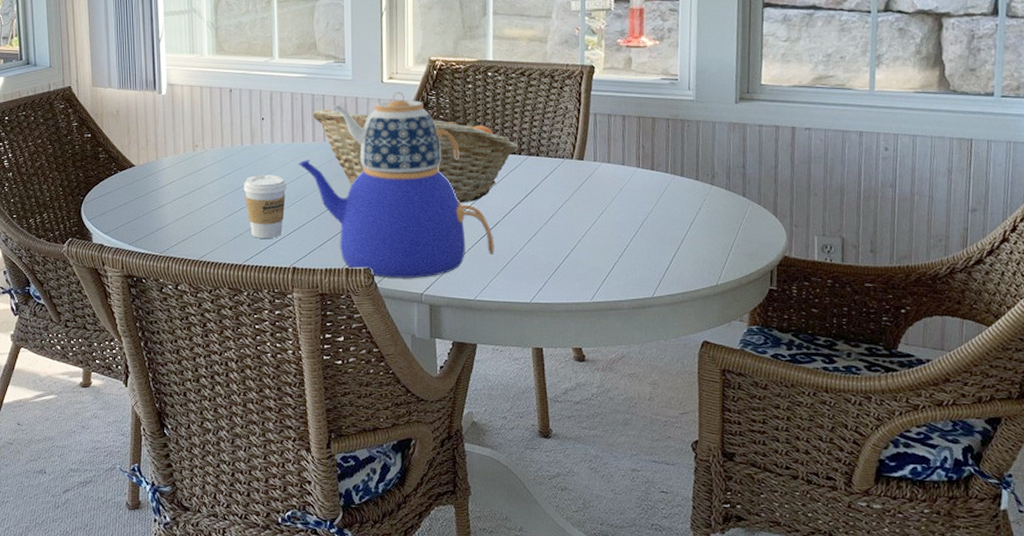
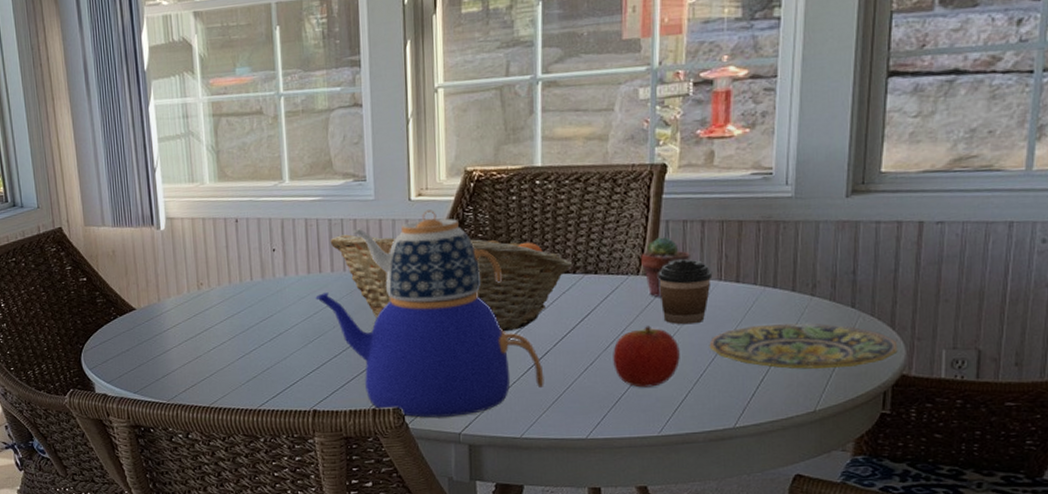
coffee cup: present [243,174,287,238] -> none [255,311,303,381]
apple: none [552,204,607,258] -> present [613,326,680,388]
potted succulent: none [574,127,614,180] -> present [641,236,690,298]
coffee cup: none [589,148,633,205] -> present [658,259,713,325]
plate: none [631,207,781,248] -> present [709,323,898,369]

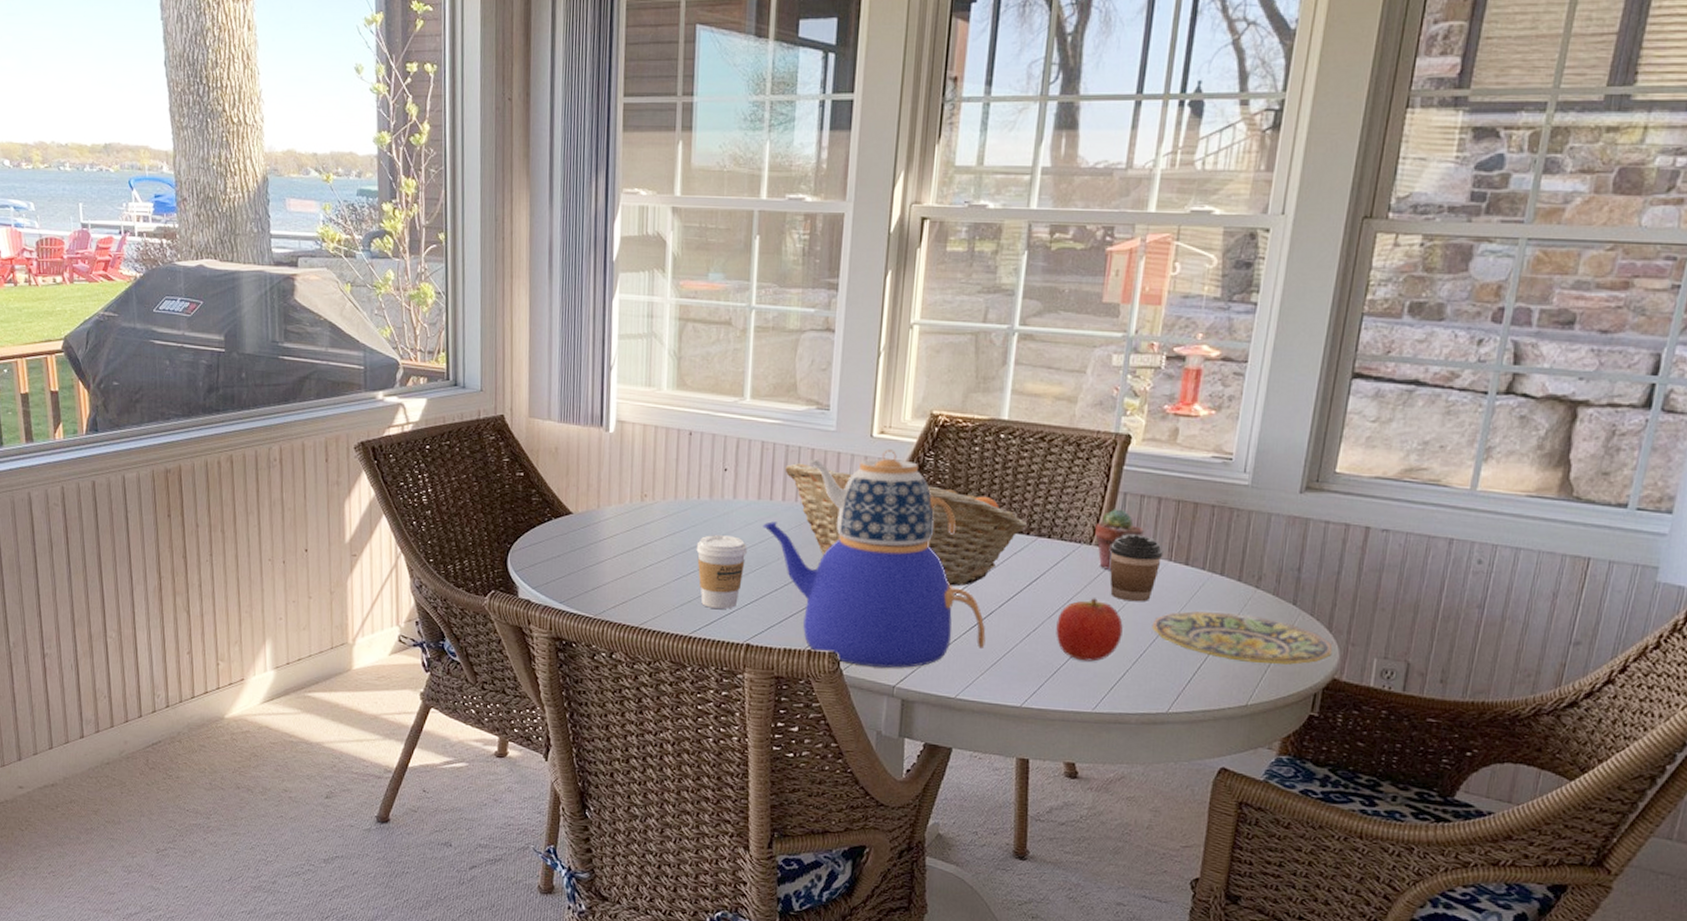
coffee cup: none [255,311,303,381] -> present [696,534,747,609]

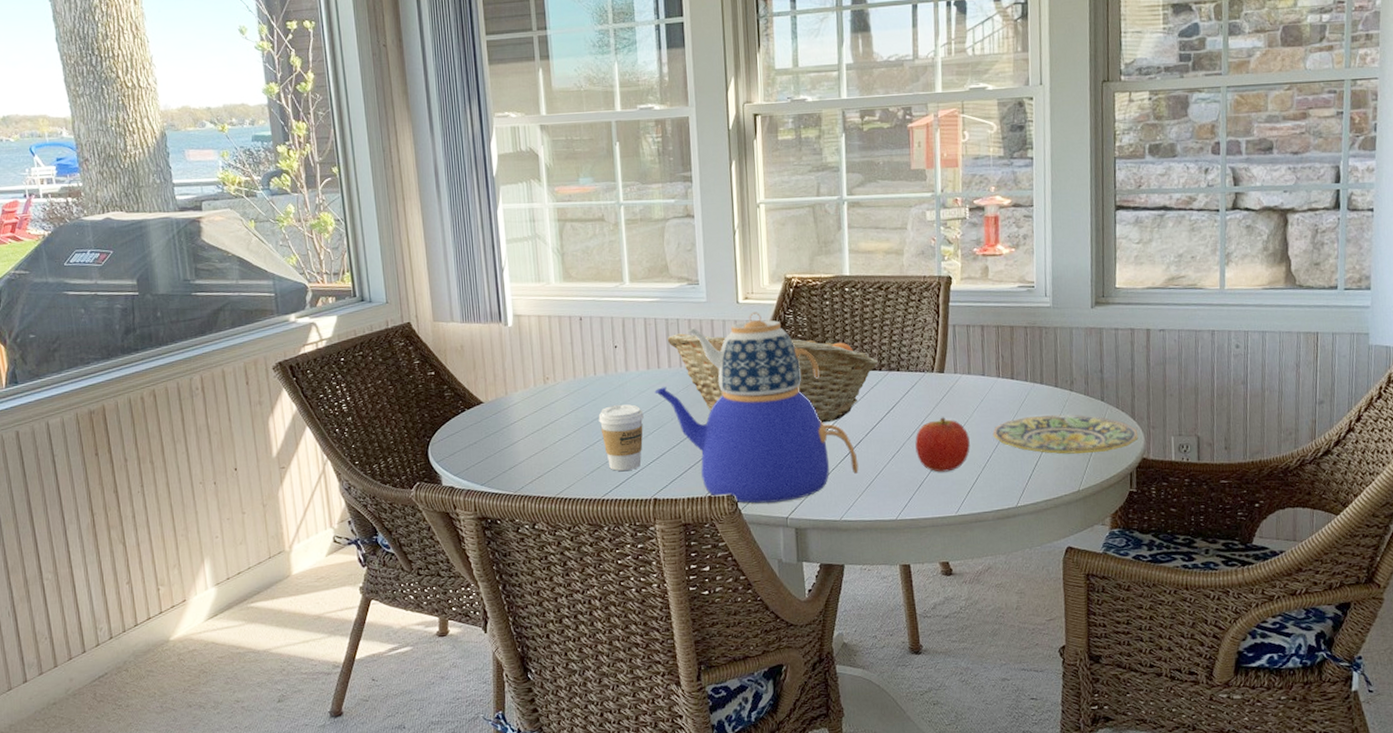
potted succulent: present [1095,509,1144,571] -> none [934,339,974,393]
coffee cup: present [1109,534,1164,602] -> none [949,358,993,416]

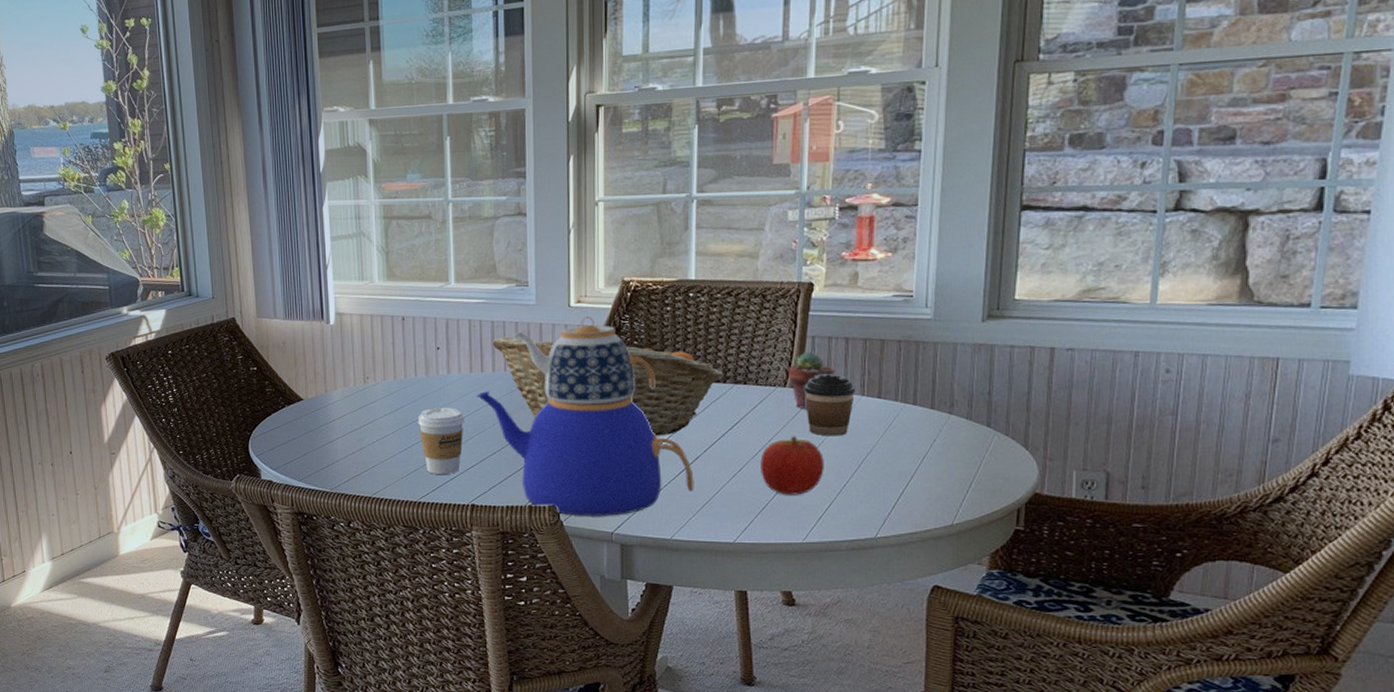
potted succulent: none [934,339,974,393] -> present [788,352,835,410]
coffee cup: none [949,358,993,416] -> present [804,374,856,437]
plate: present [993,414,1139,454] -> none [852,439,1031,484]

